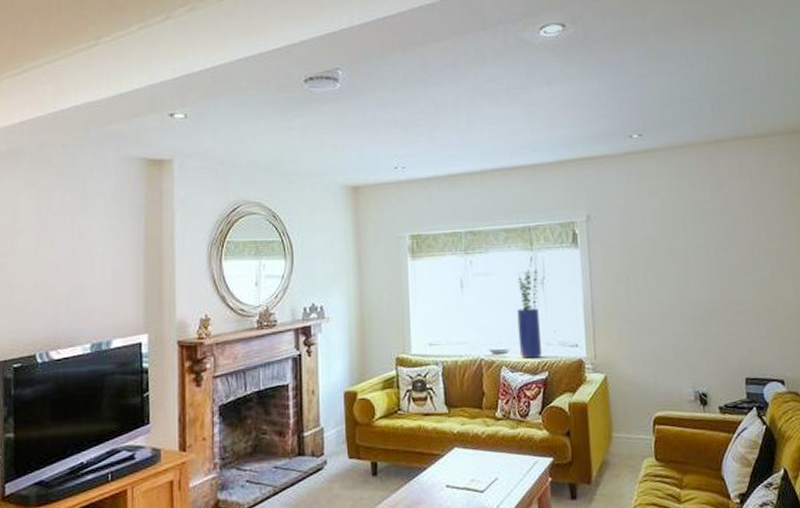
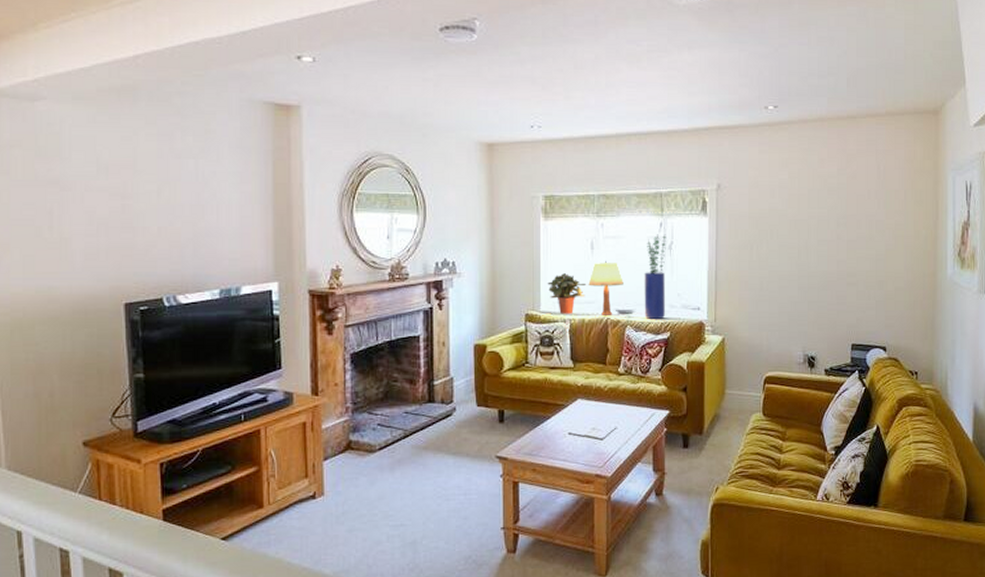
potted plant: none [417,314,458,357] -> present [547,273,587,314]
table lamp: none [459,298,496,358] -> present [588,260,623,317]

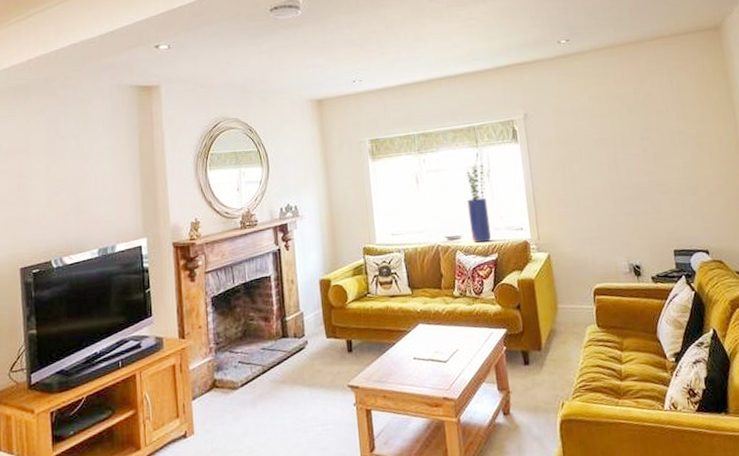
potted plant: present [547,273,587,314] -> none [380,207,416,245]
table lamp: present [588,260,623,317] -> none [417,192,449,244]

